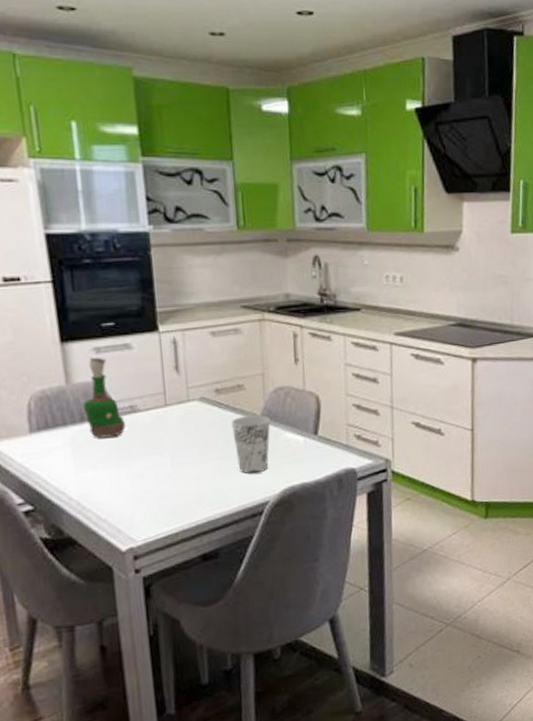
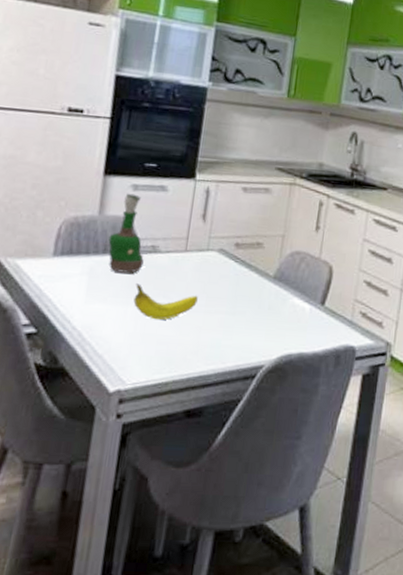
fruit: none [123,445,189,477] -> present [133,283,198,320]
cup: present [232,415,271,474] -> none [241,274,282,335]

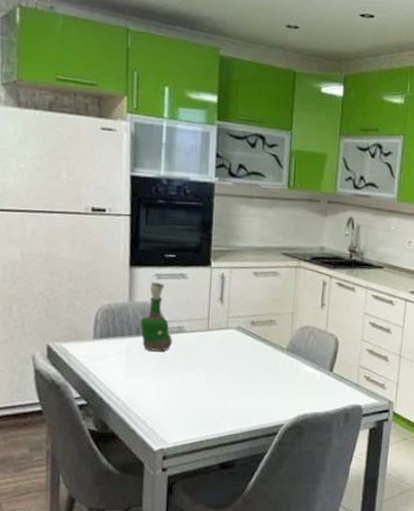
fruit: present [133,283,198,320] -> none [167,359,222,389]

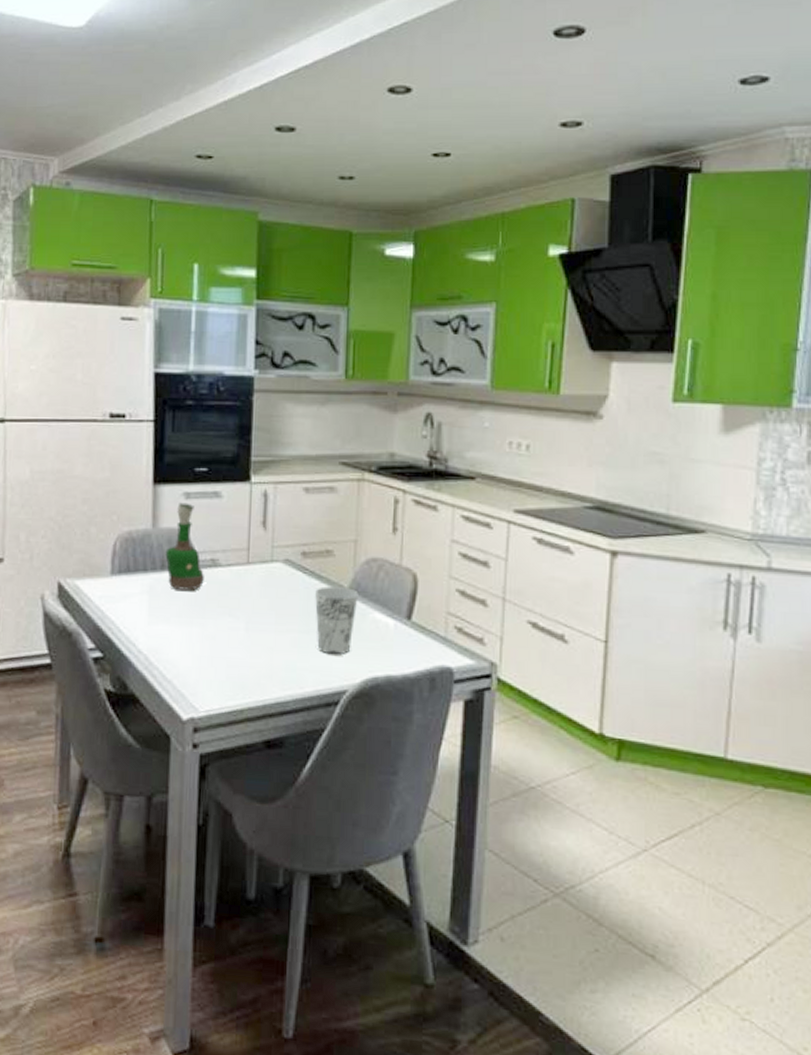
cup: none [260,347,294,399] -> present [315,586,359,655]

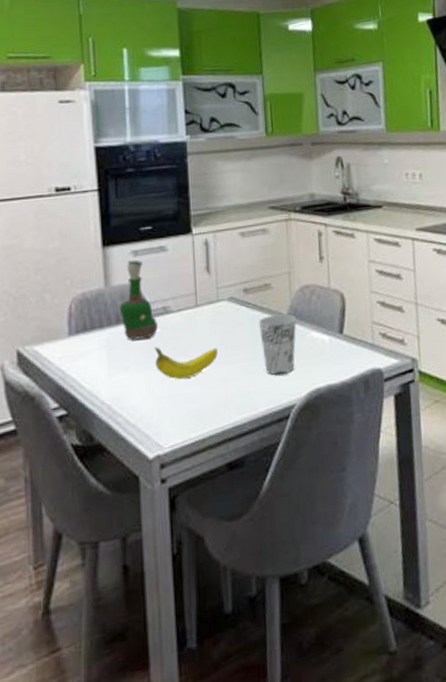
fruit: none [198,601,266,641] -> present [154,347,218,379]

